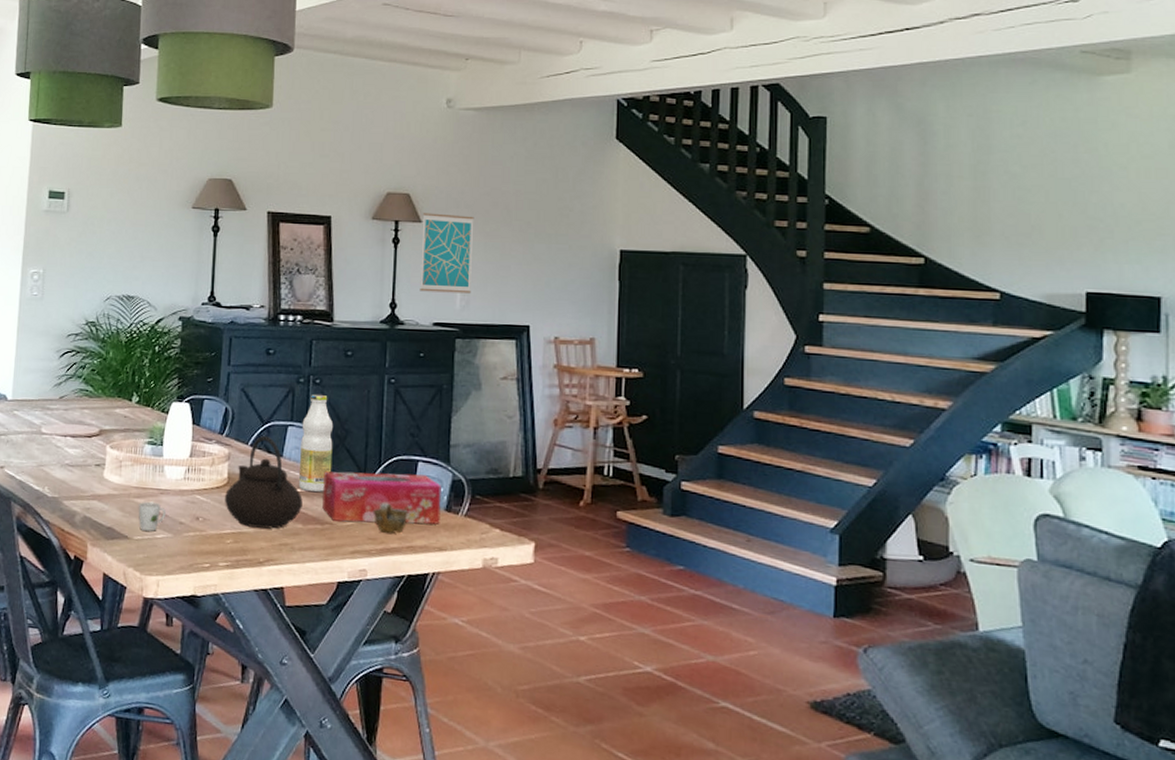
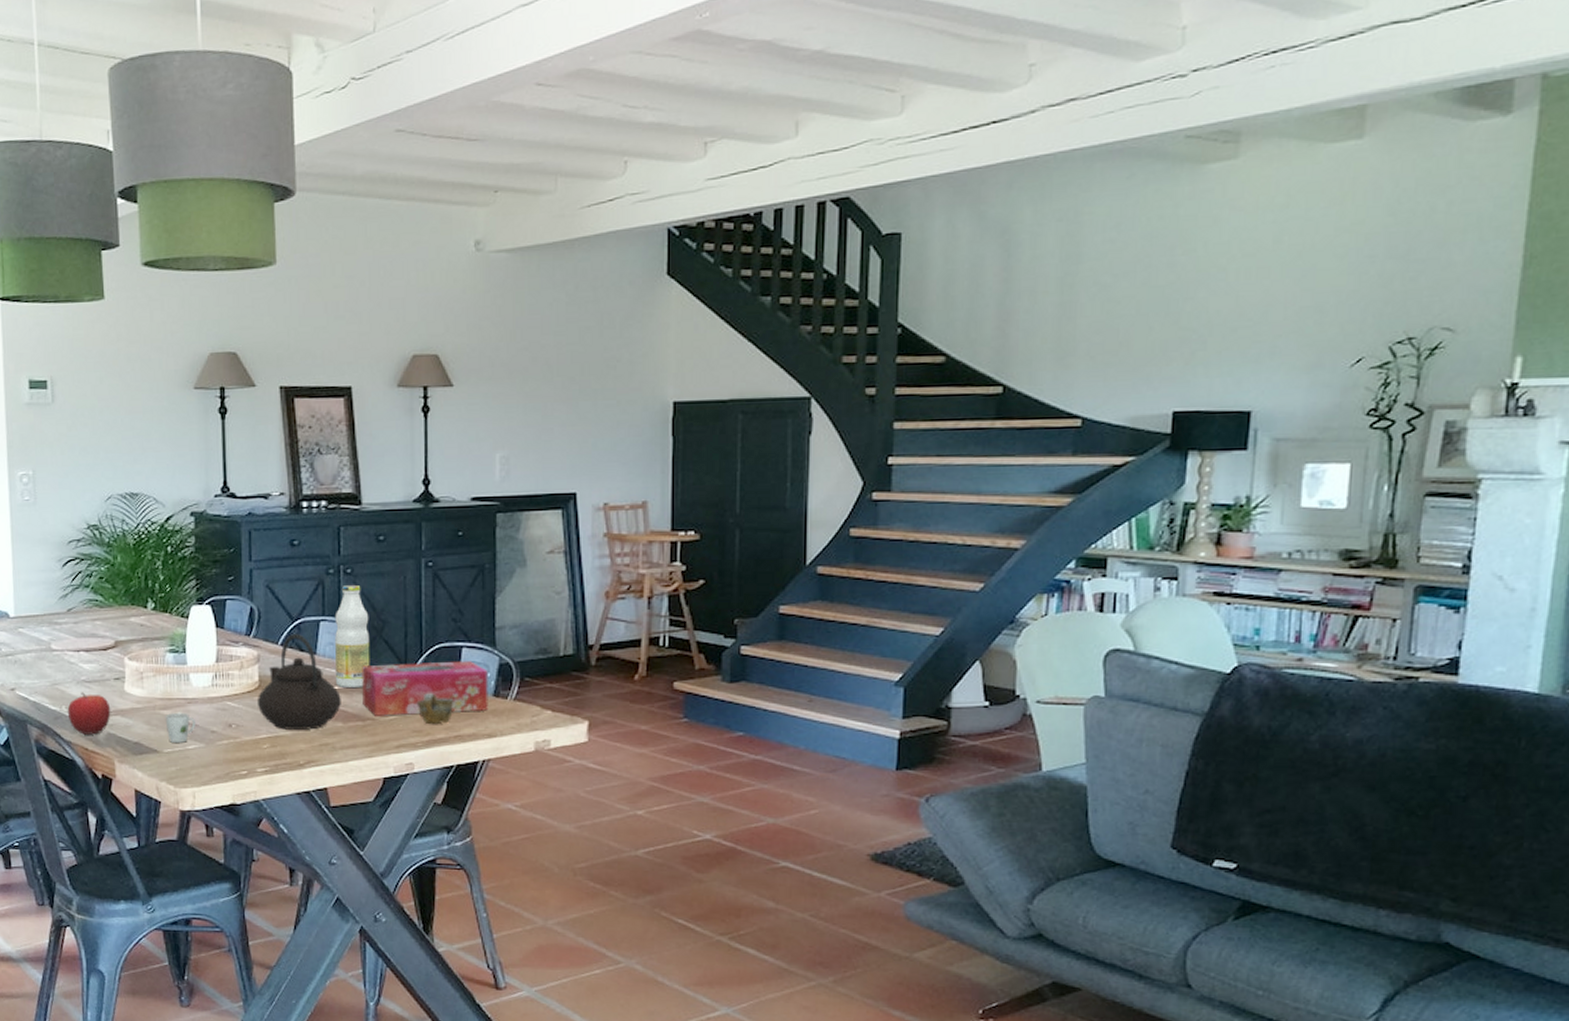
fruit: none [49,475,89,517] -> present [67,692,111,735]
wall art: present [420,213,474,294] -> none [453,375,512,464]

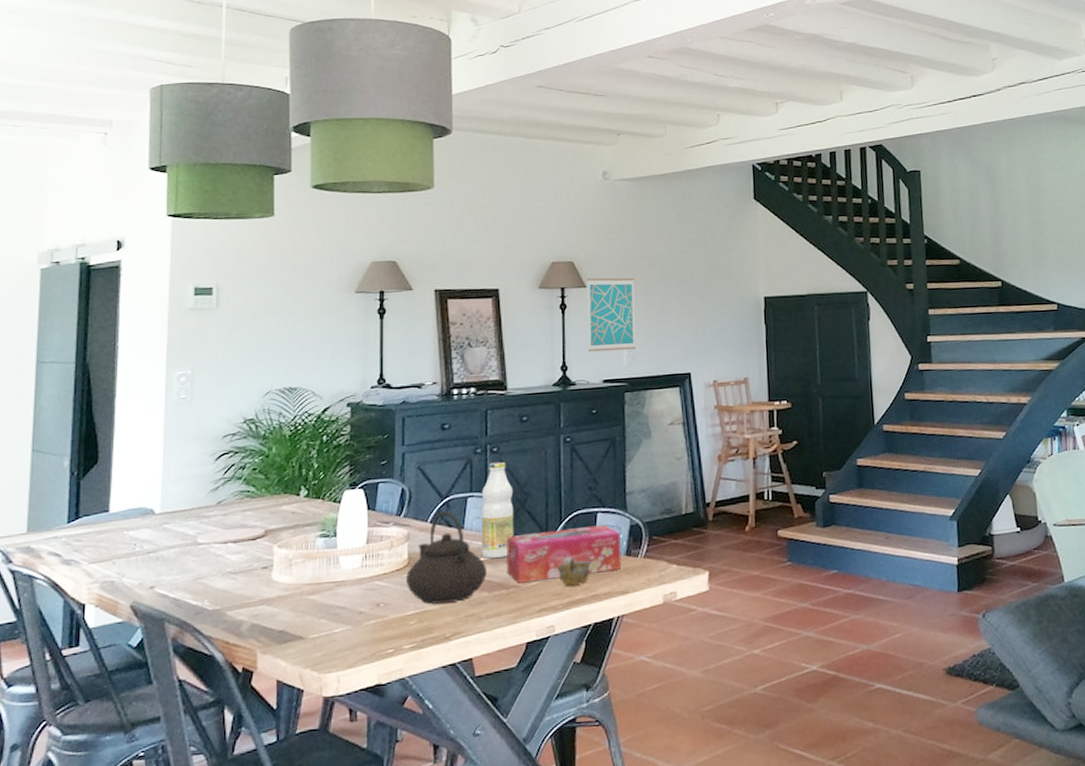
fruit: present [67,692,111,735] -> none [209,584,256,628]
cup: present [165,712,197,743] -> none [312,596,344,628]
wall art: none [453,375,512,464] -> present [586,277,636,352]

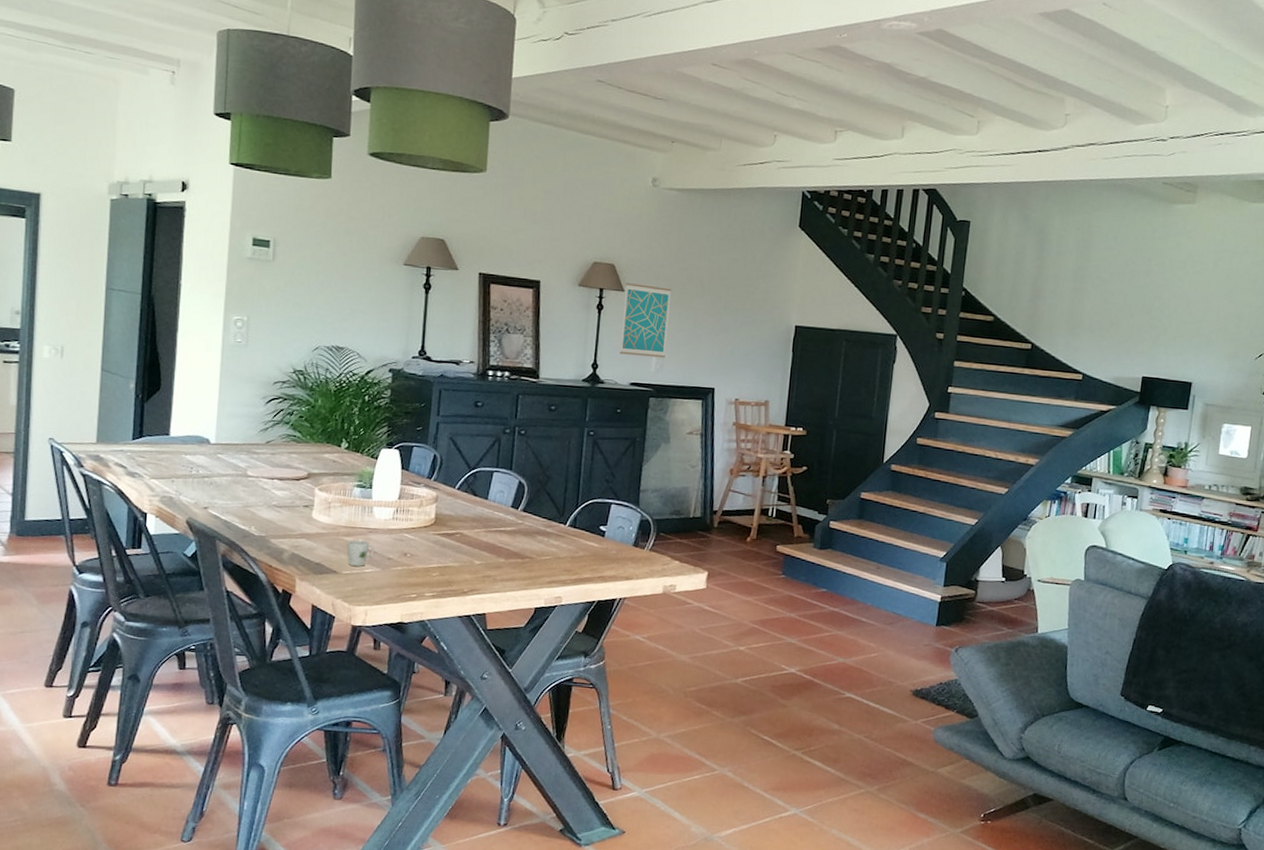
cup: none [312,596,344,628] -> present [346,539,375,566]
teapot: present [406,511,487,604] -> none [432,481,506,563]
bottle: present [481,461,514,559] -> none [502,443,536,531]
tissue box: present [506,525,622,583] -> none [523,512,631,558]
cup: present [556,557,591,587] -> none [569,539,601,567]

